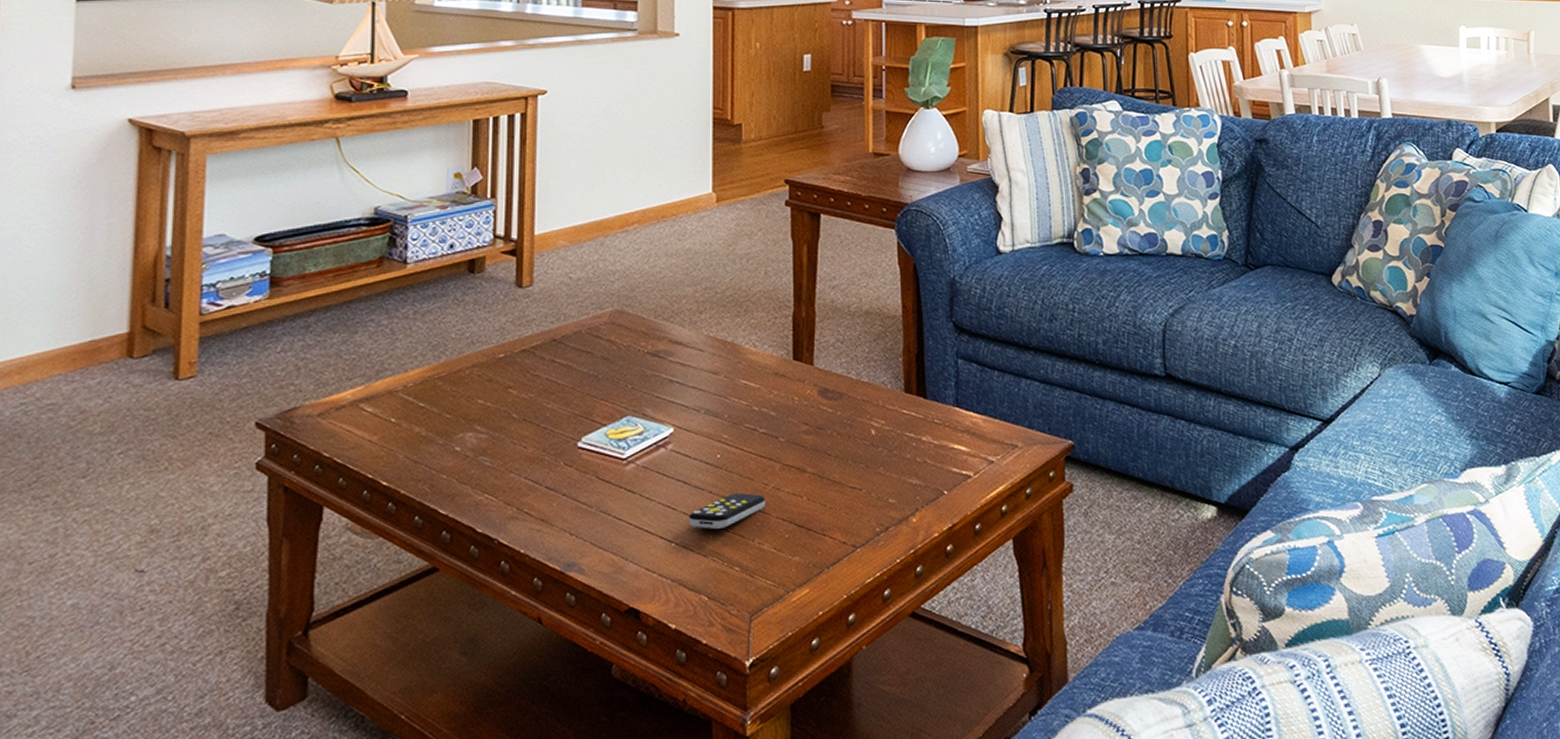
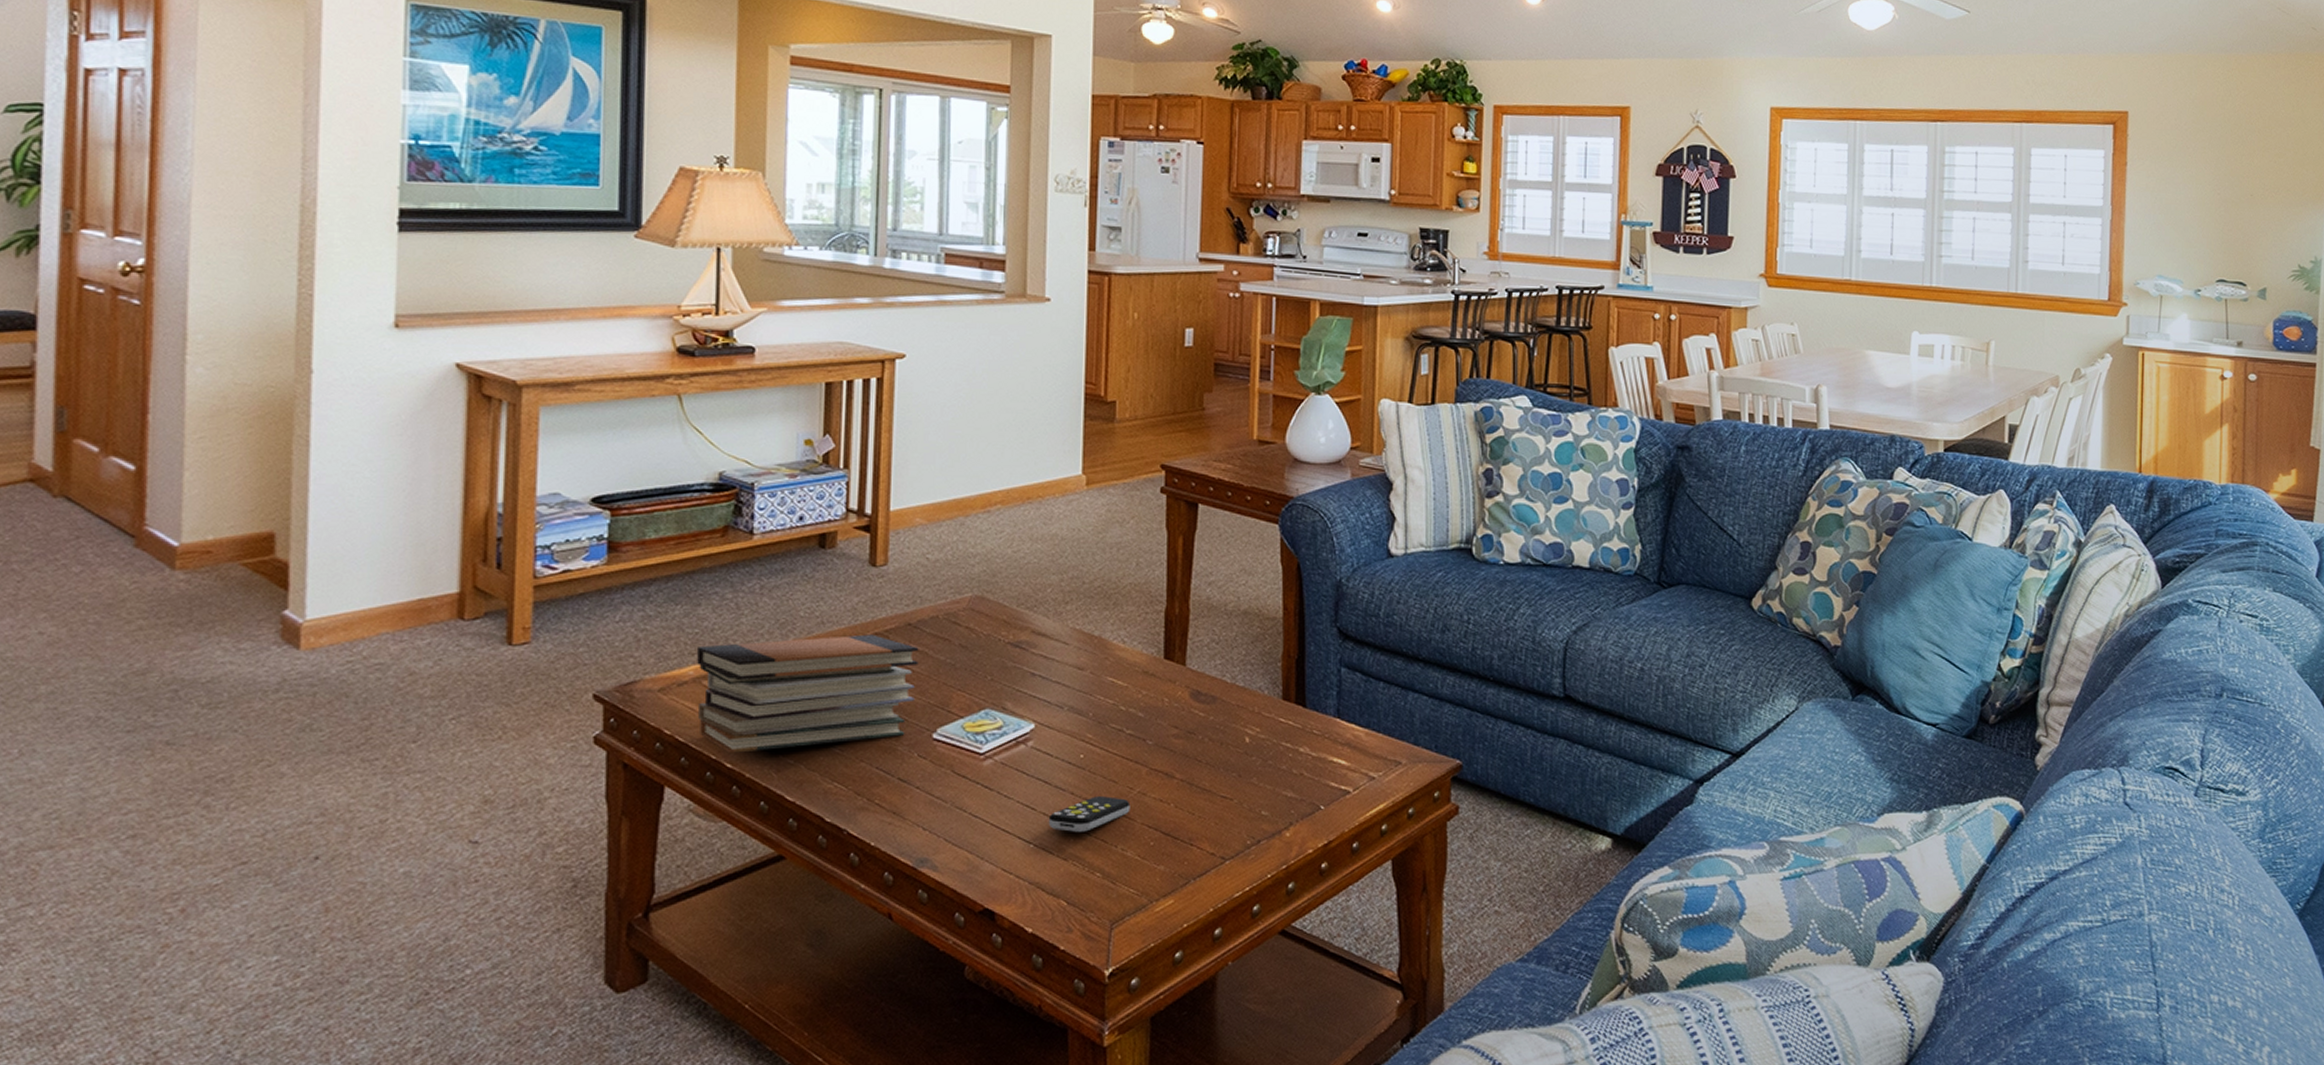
book stack: none [354,351,563,473] -> present [697,634,919,754]

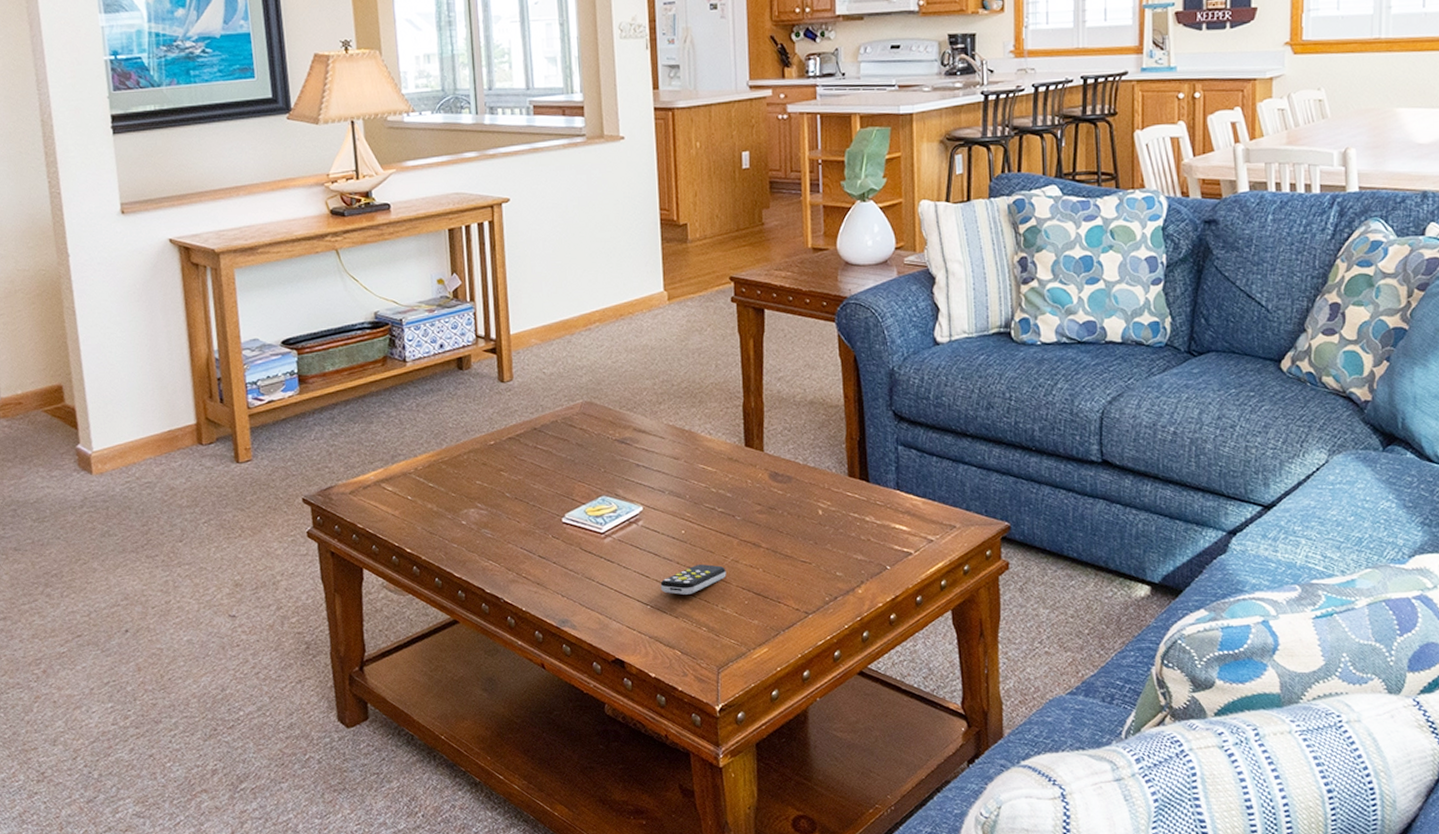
book stack: present [697,634,919,754] -> none [375,439,545,541]

